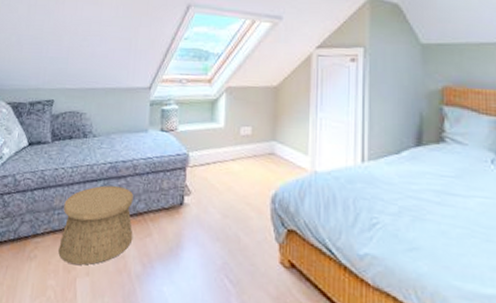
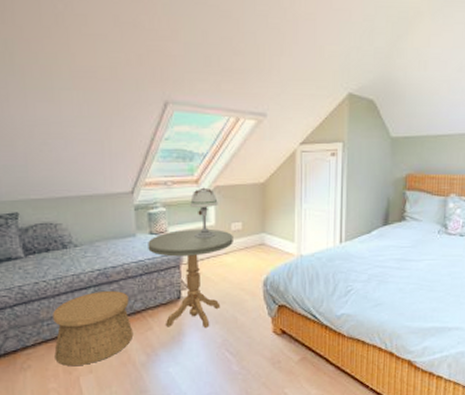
side table: none [157,129,242,244] -> present [148,228,233,327]
table lamp: none [202,87,229,141] -> present [190,187,218,238]

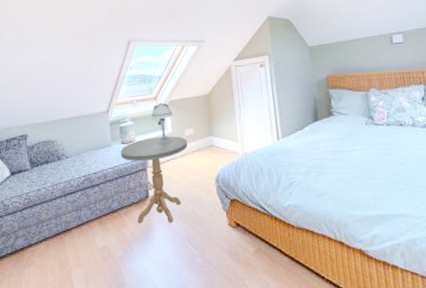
basket: present [53,290,134,367] -> none [51,193,113,262]

